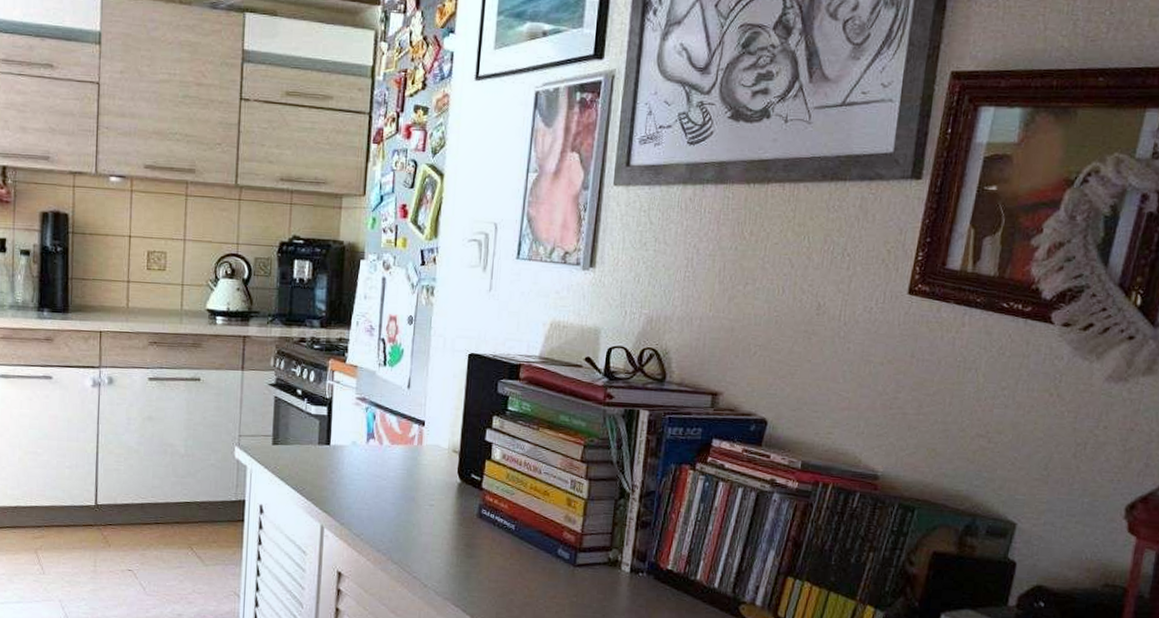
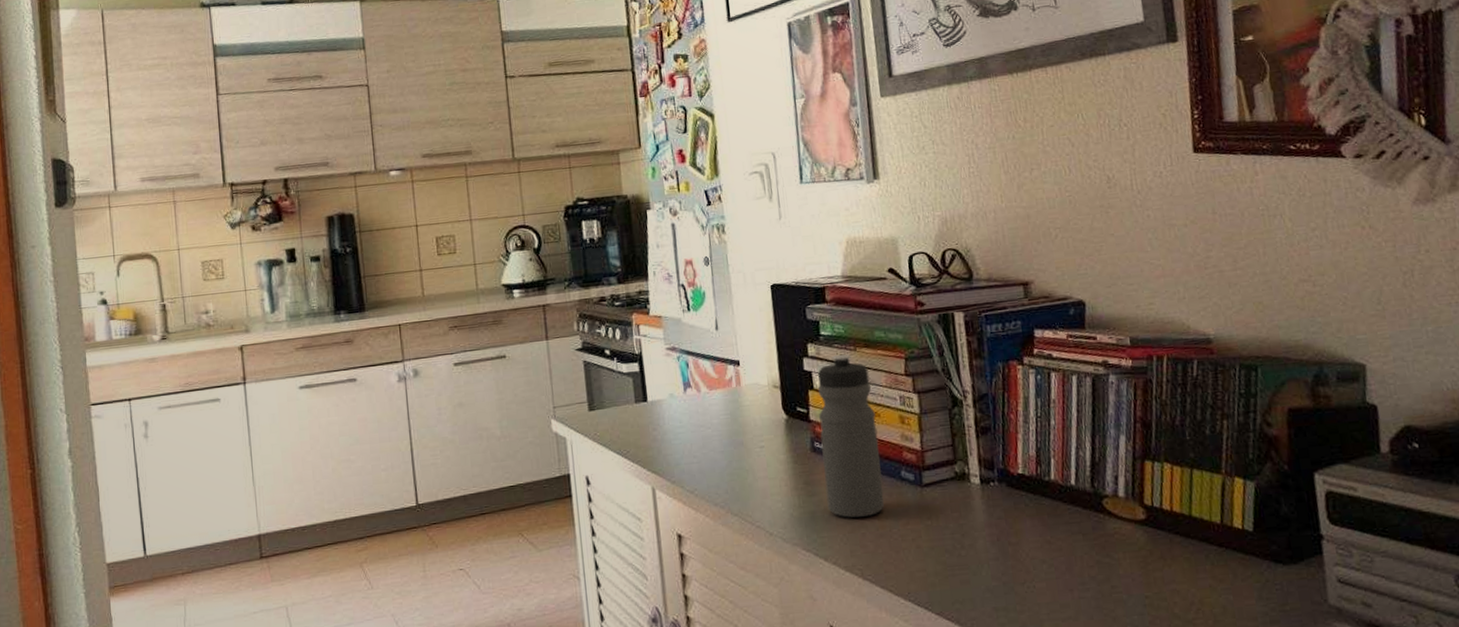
water bottle: none [483,431,547,585] -> present [817,354,885,518]

